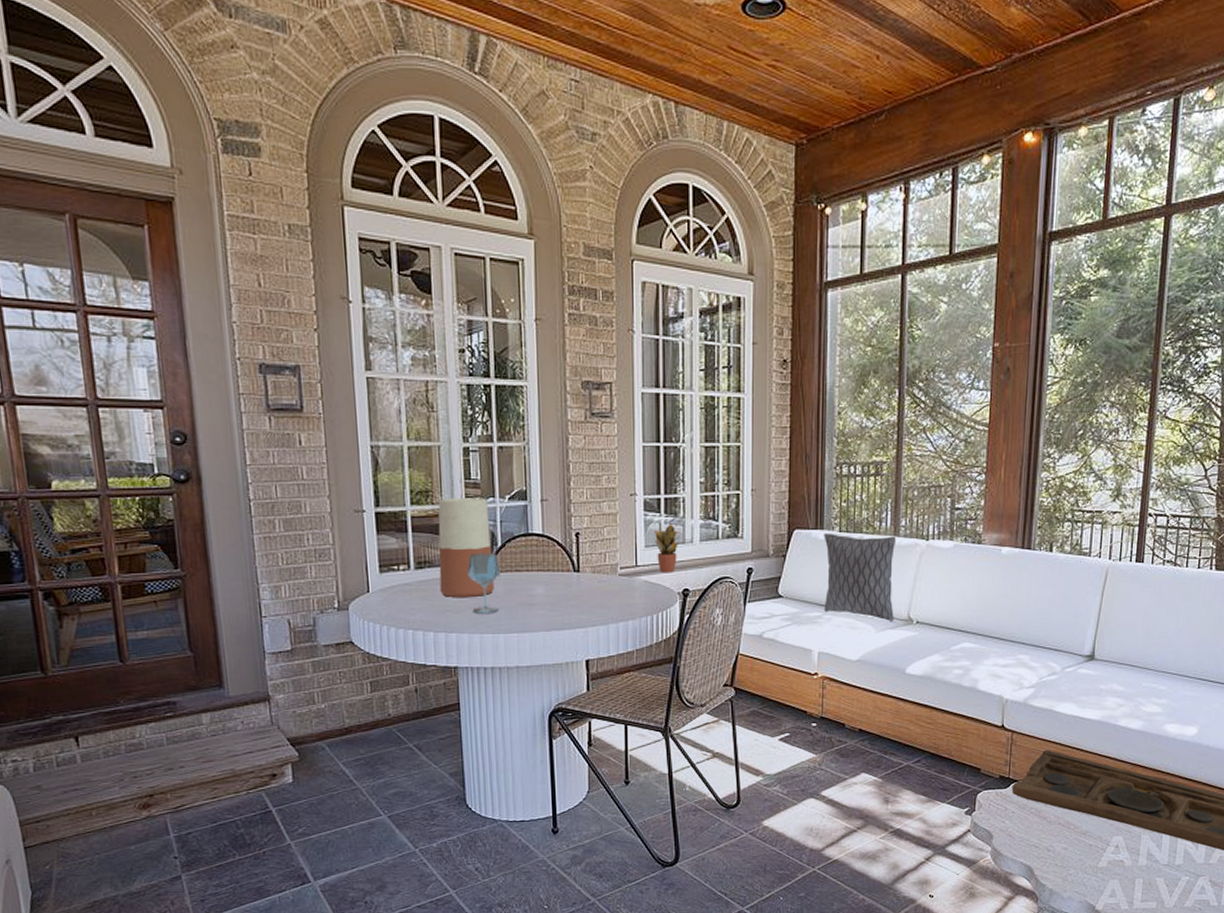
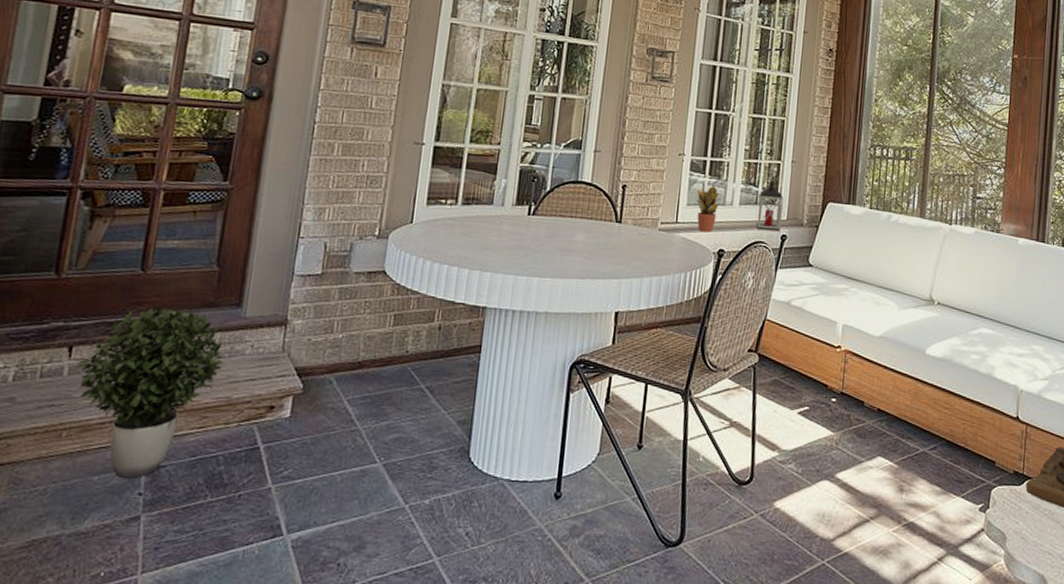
potted plant: none [86,694,220,845] -> present [76,306,224,478]
vase: present [438,498,494,598] -> none [483,139,544,238]
wine glass: present [467,552,501,615] -> none [511,194,546,257]
lantern: none [718,502,746,567] -> present [755,171,783,233]
pillow: present [824,532,897,622] -> none [851,208,922,301]

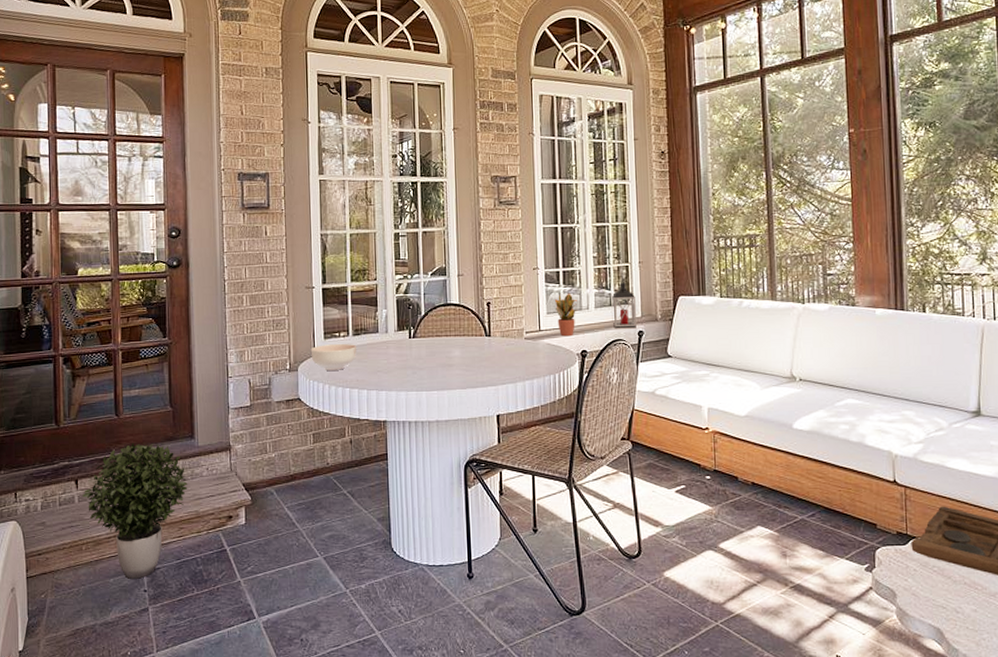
bowl: none [407,211,465,243] -> present [310,343,357,371]

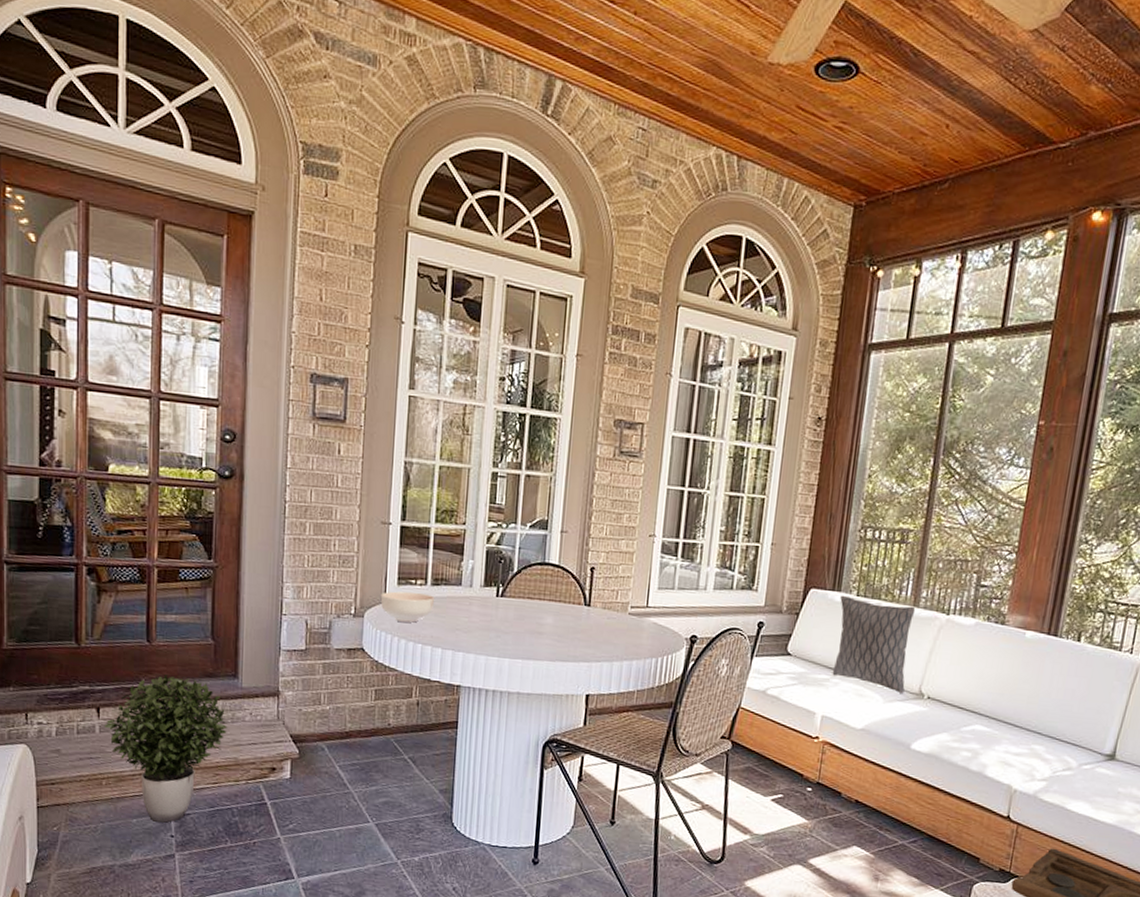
potted plant: present [554,293,579,337] -> none [668,568,695,618]
lantern: present [611,273,637,330] -> none [730,554,761,620]
pillow: none [706,298,778,380] -> present [832,595,916,694]

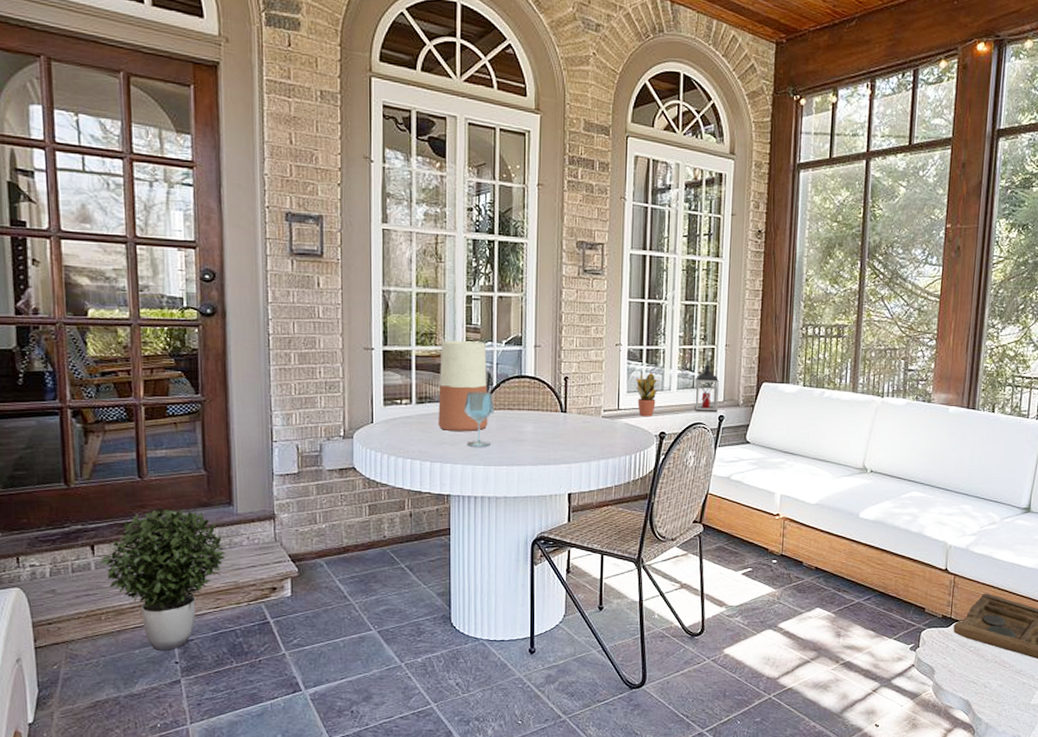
bowl: present [380,591,435,623] -> none [368,411,421,440]
vase: none [453,519,509,619] -> present [438,340,488,432]
wine glass: none [481,576,514,638] -> present [464,391,495,448]
potted plant: none [668,568,695,618] -> present [635,372,660,417]
lantern: none [730,554,761,620] -> present [693,355,719,414]
pillow: present [832,595,916,694] -> none [787,386,855,470]

